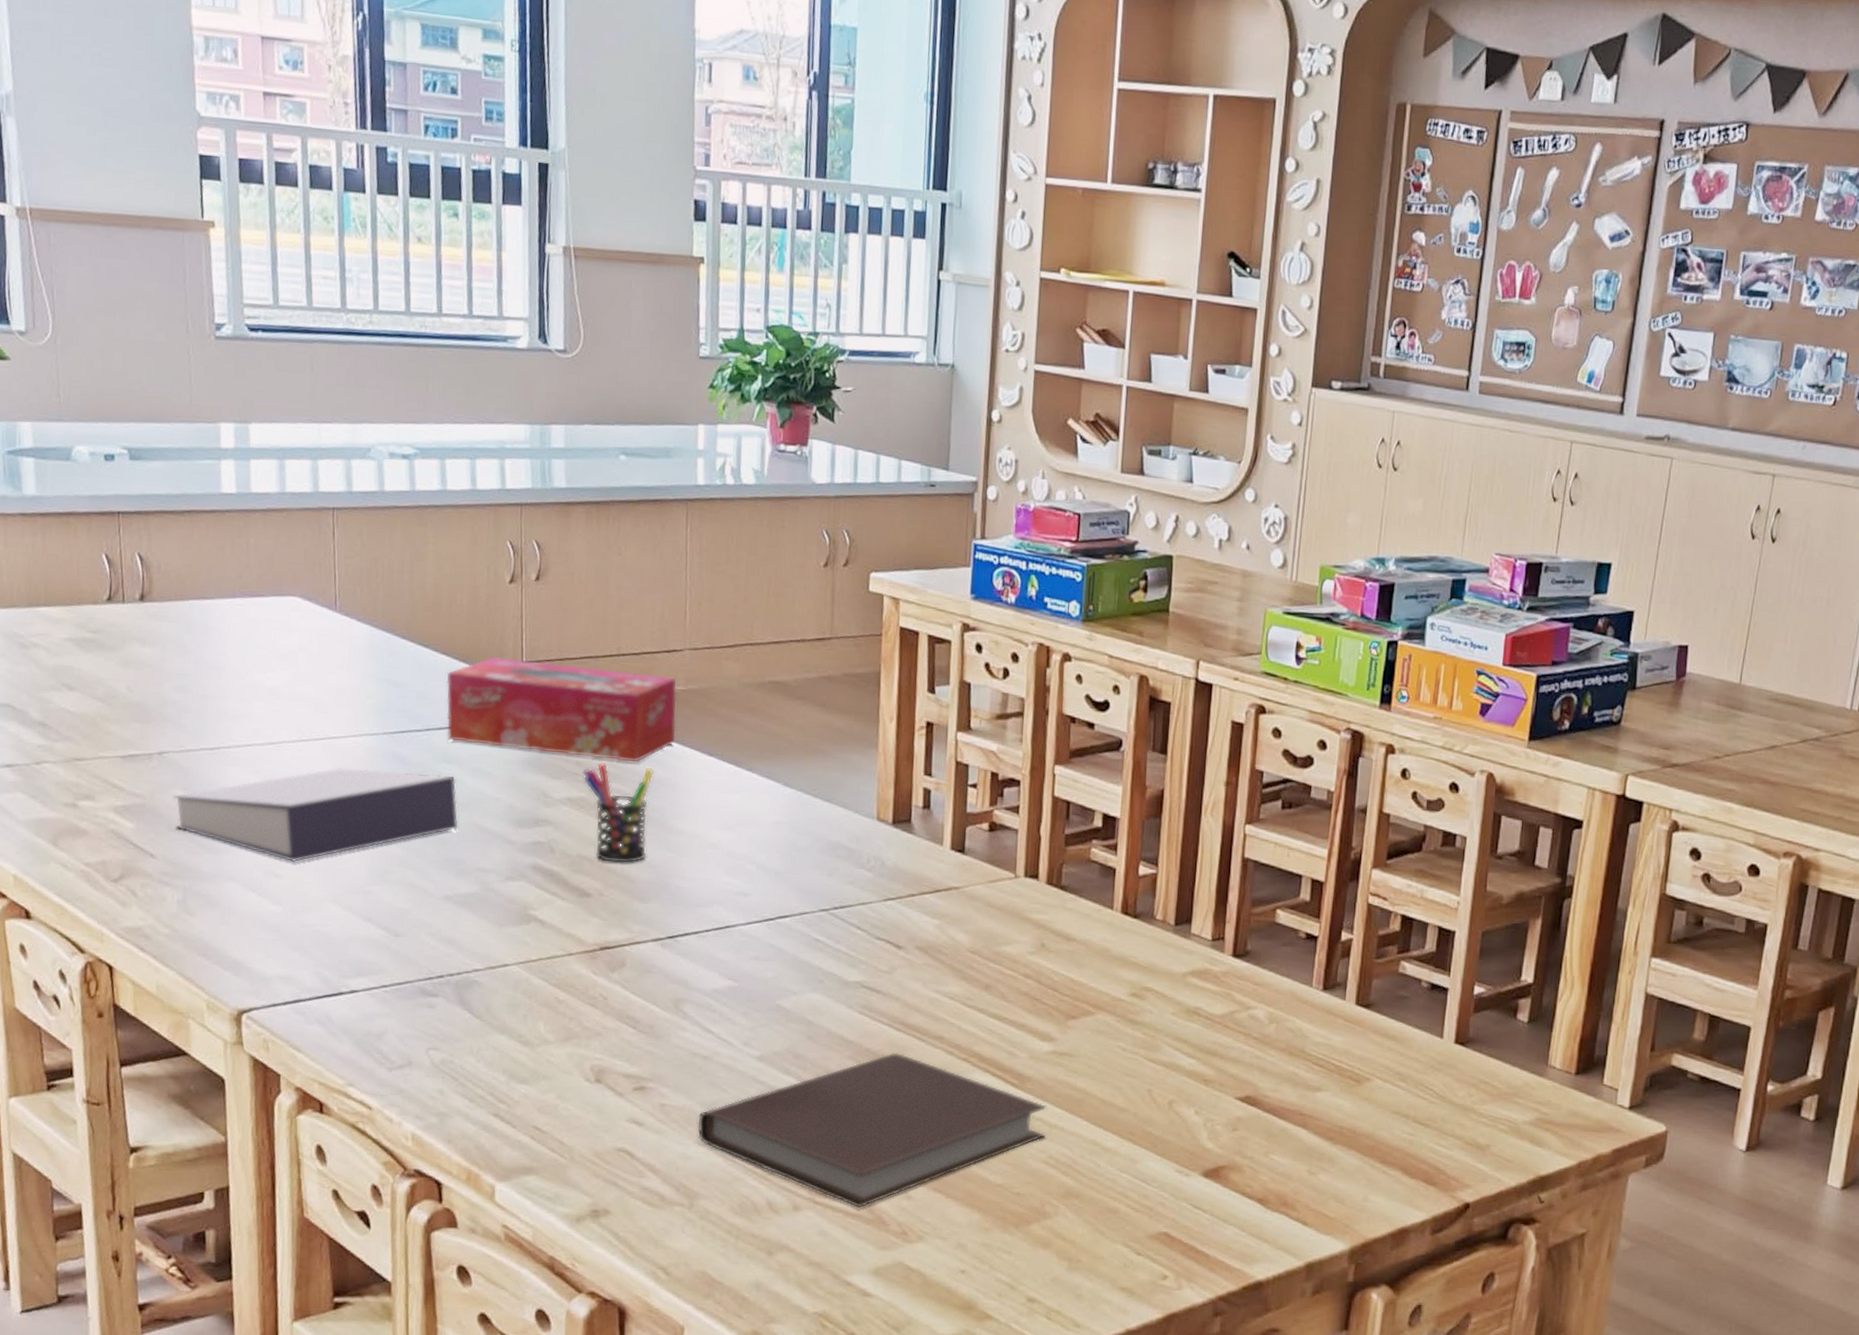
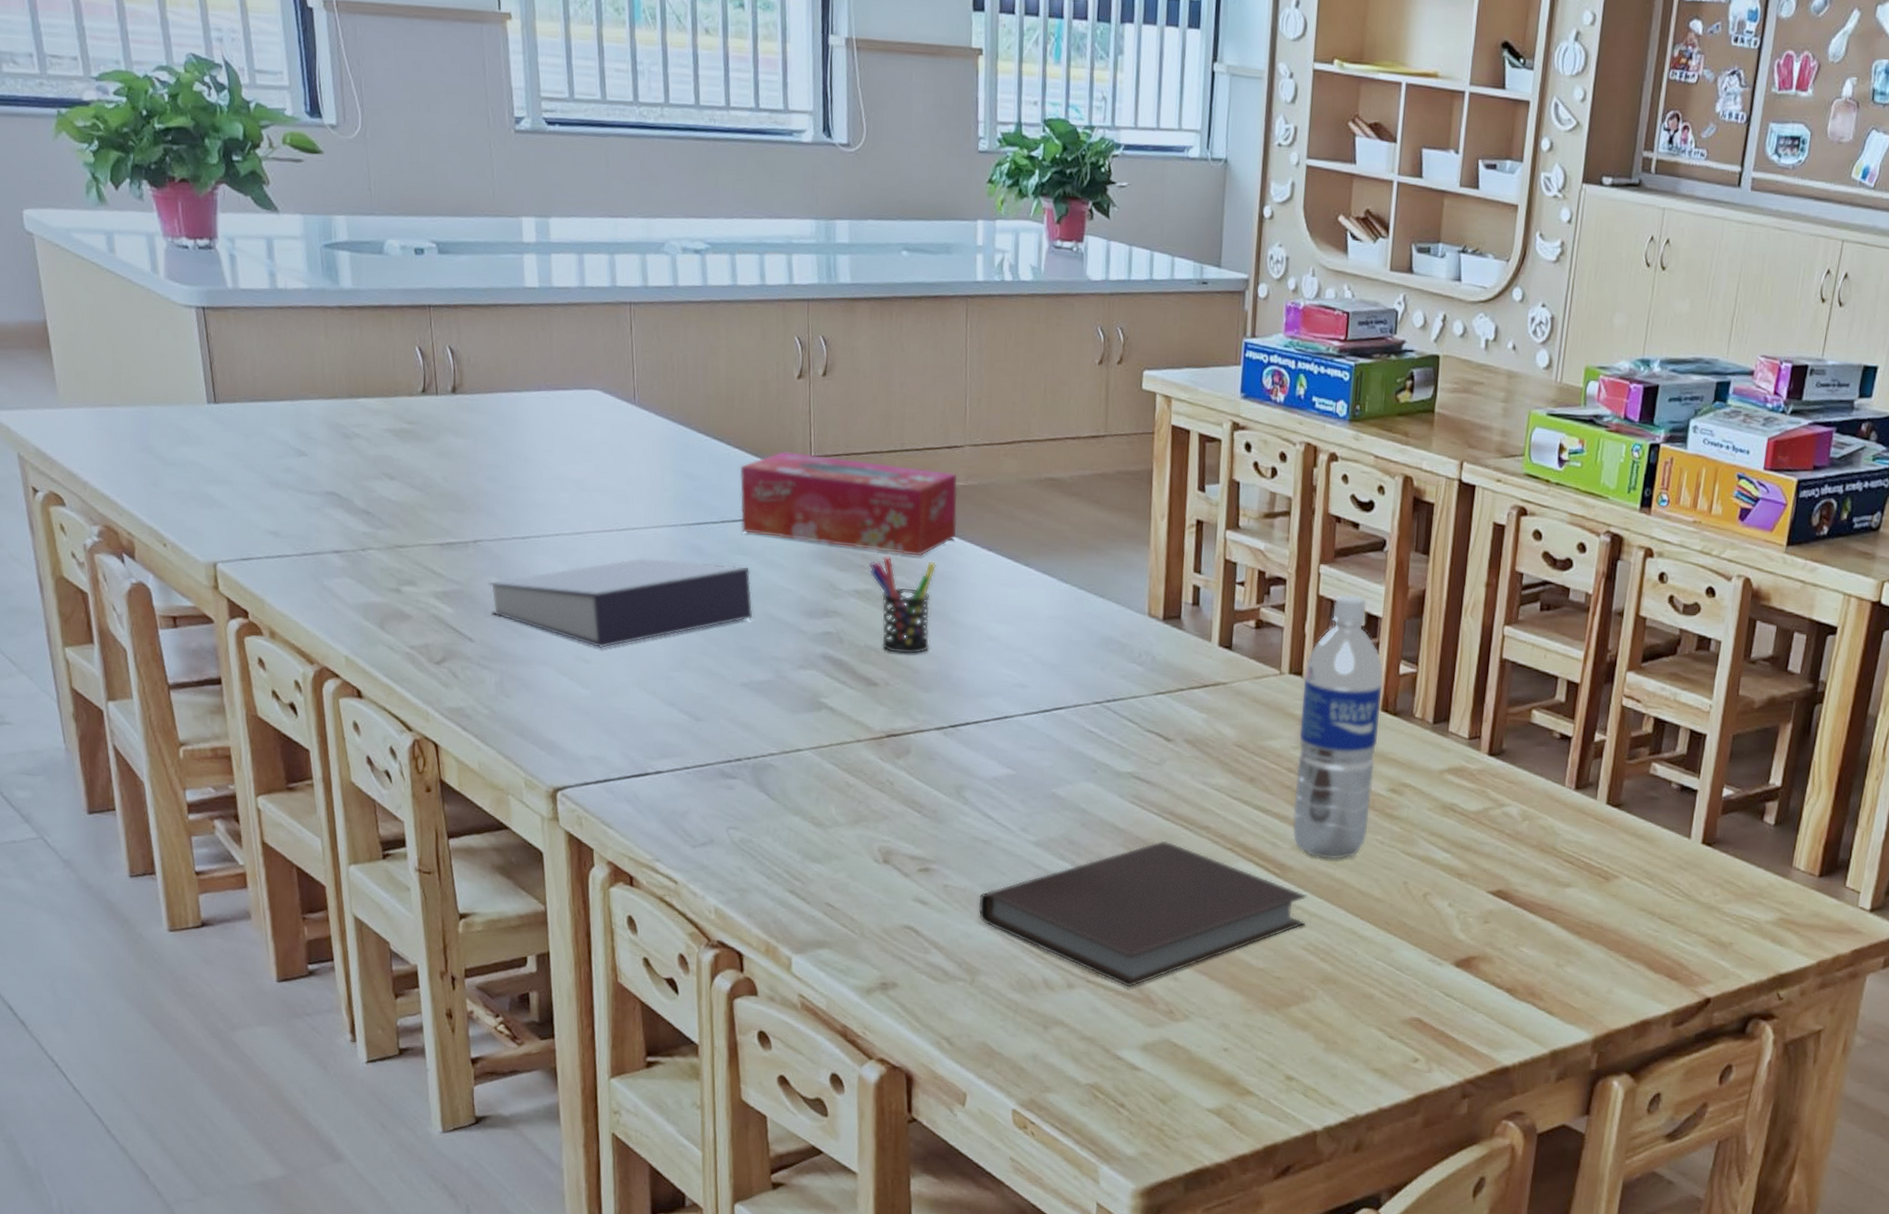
water bottle: none [1030,795,1123,1069] -> present [1292,594,1384,860]

